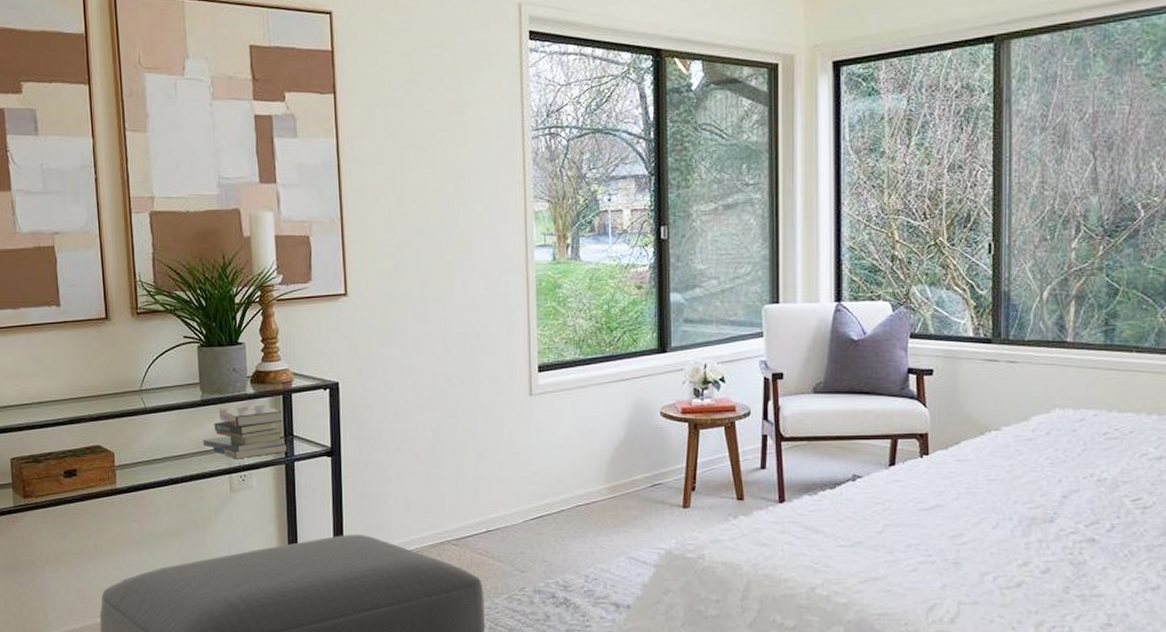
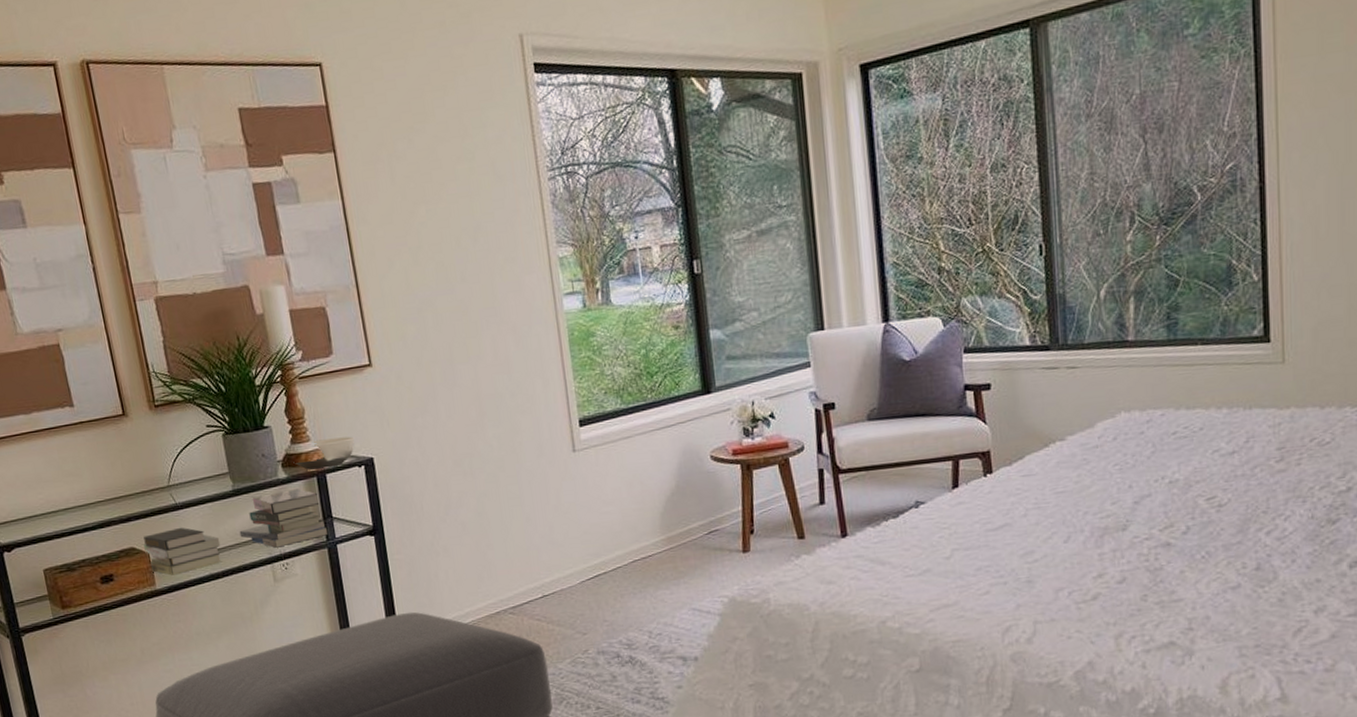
books: none [110,430,183,476] -> present [143,527,221,576]
bowl: none [256,360,323,388] -> present [285,436,355,470]

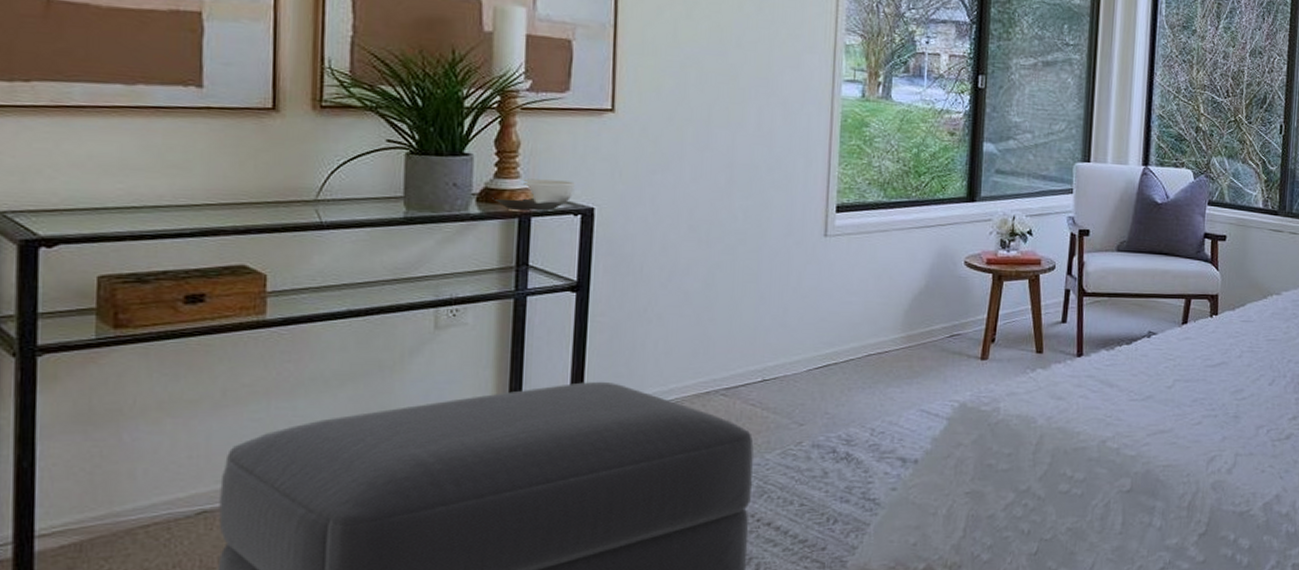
books: present [143,527,221,576] -> none [261,250,372,305]
books: present [239,489,327,548] -> none [401,227,518,290]

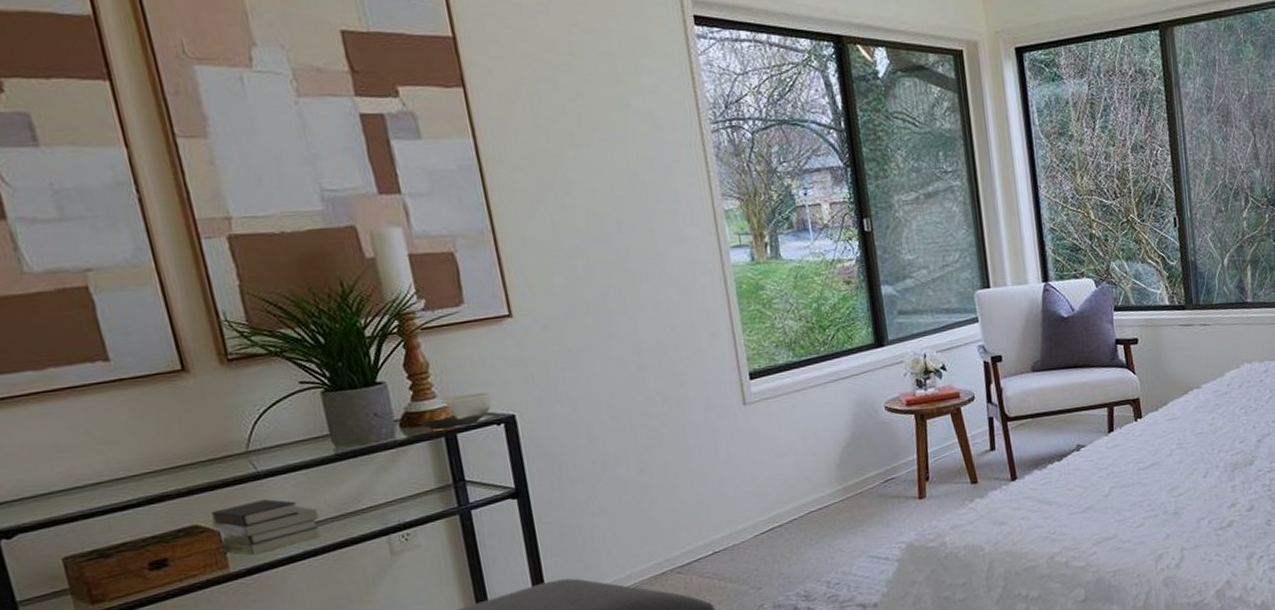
books: none [261,250,372,305] -> present [211,498,320,556]

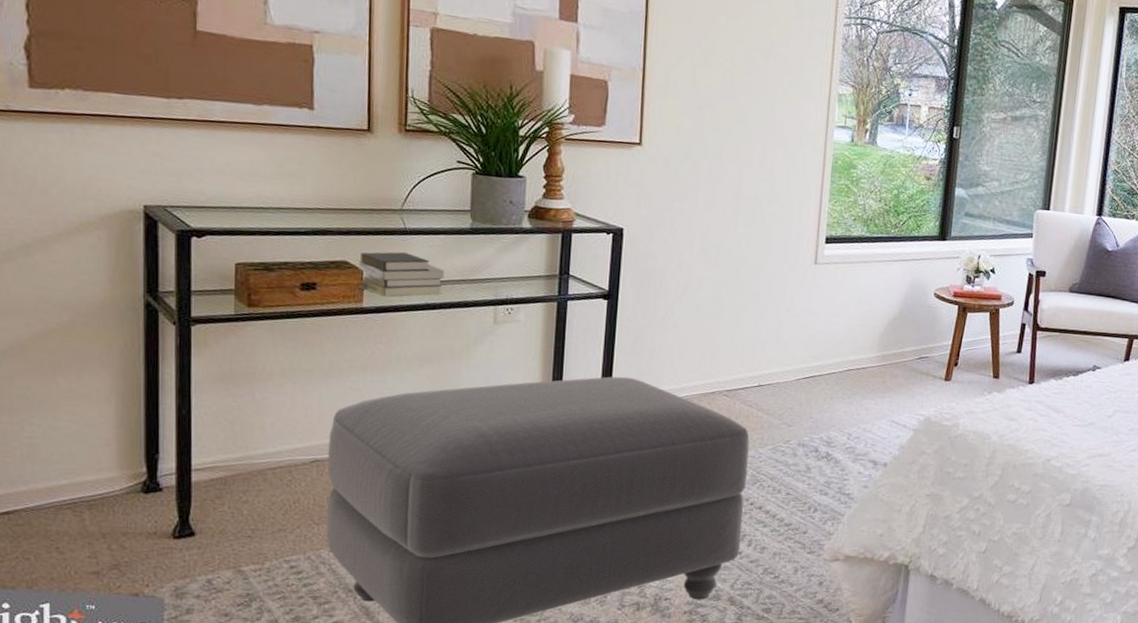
bowl: present [404,392,493,430] -> none [536,198,609,229]

